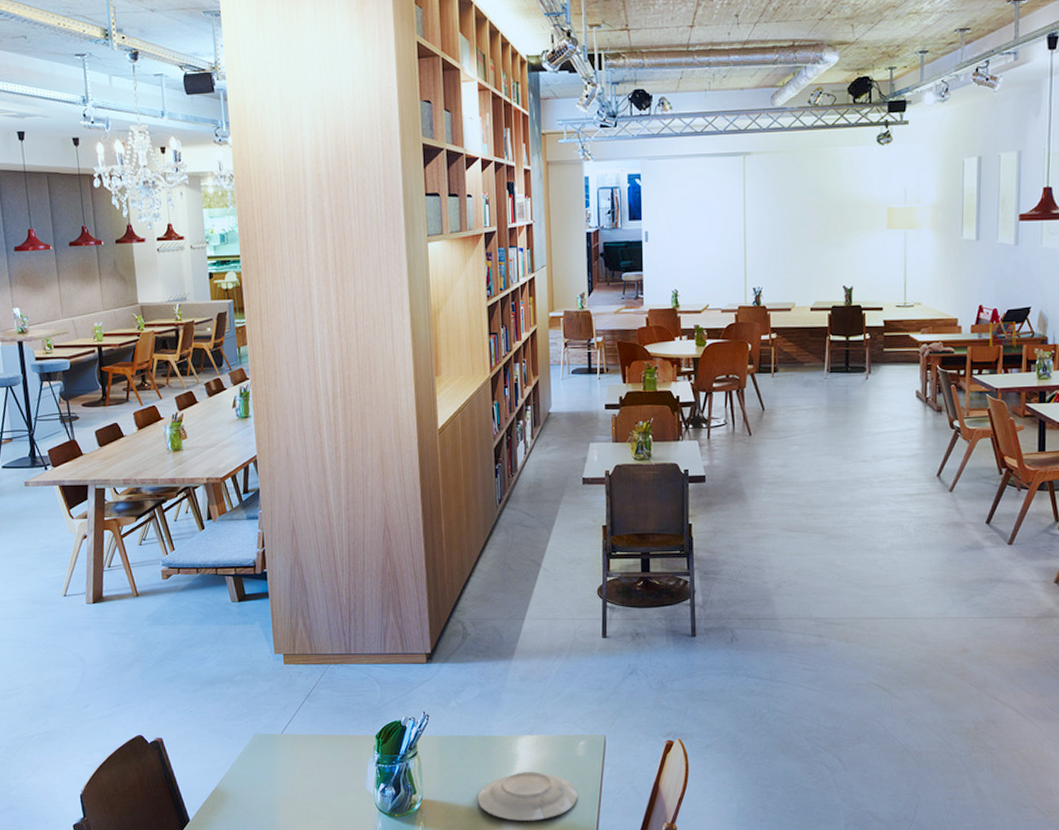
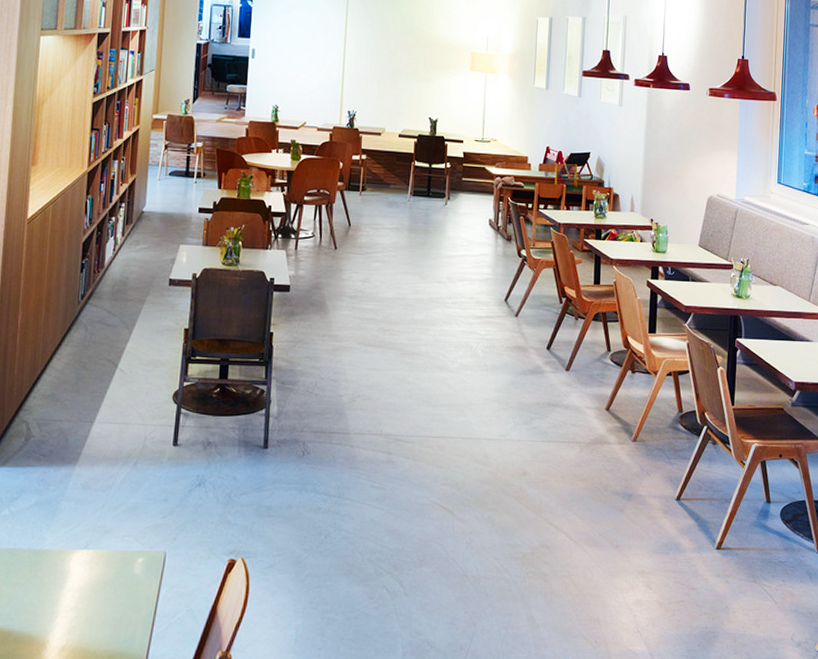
plate: present [477,772,578,821] -> none [19,591,130,648]

